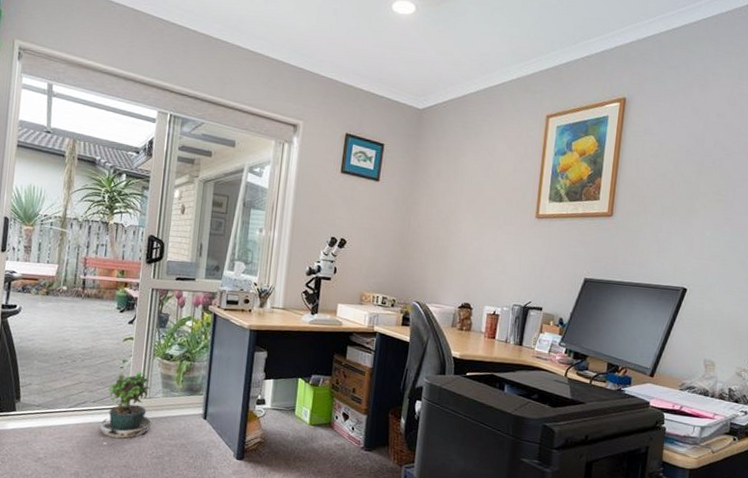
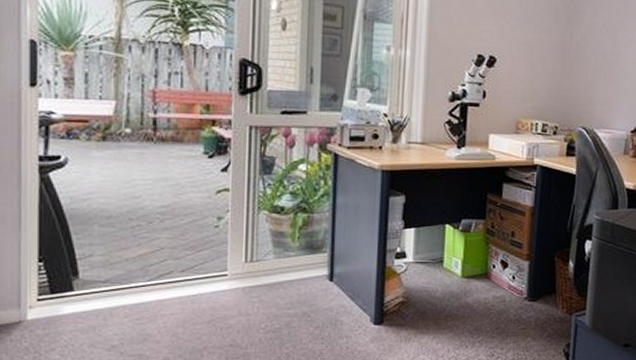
potted plant: present [99,371,153,441] -> none [192,229,263,318]

